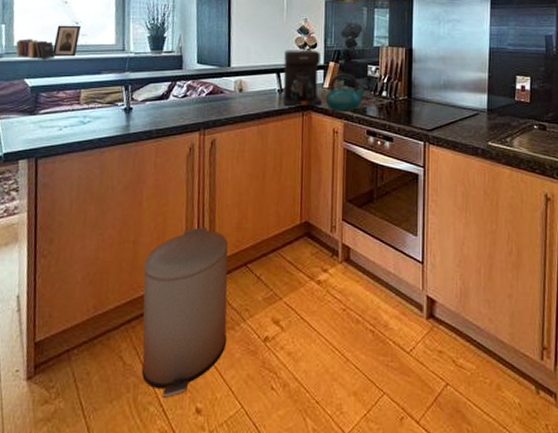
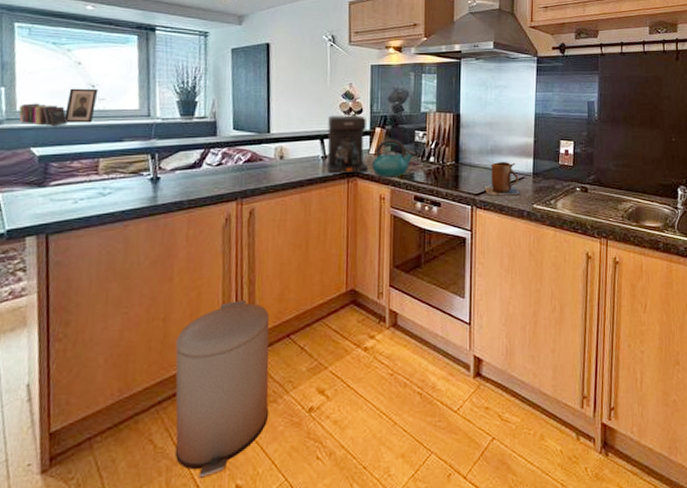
ceramic jug: none [436,96,476,132] -> present [483,161,521,196]

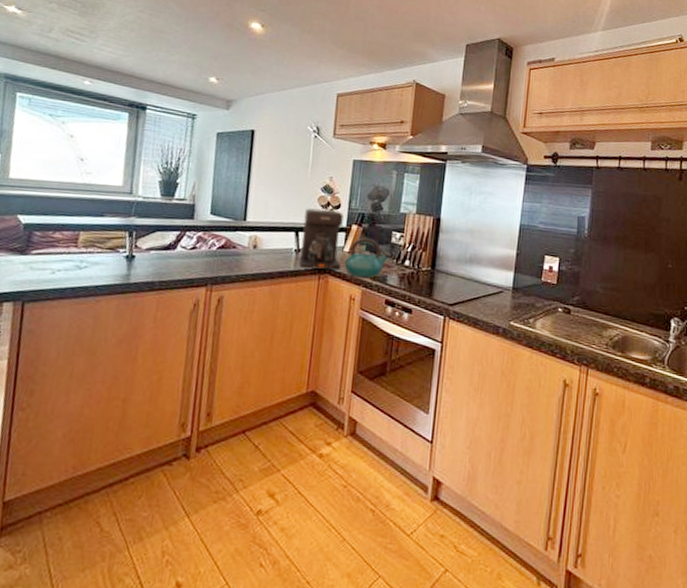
books: present [18,103,67,126] -> none [10,171,55,196]
picture frame: present [64,88,99,123] -> none [52,160,87,196]
pedal bin: present [175,299,270,480] -> none [120,388,227,571]
ceramic jug: present [483,161,521,196] -> none [458,272,498,311]

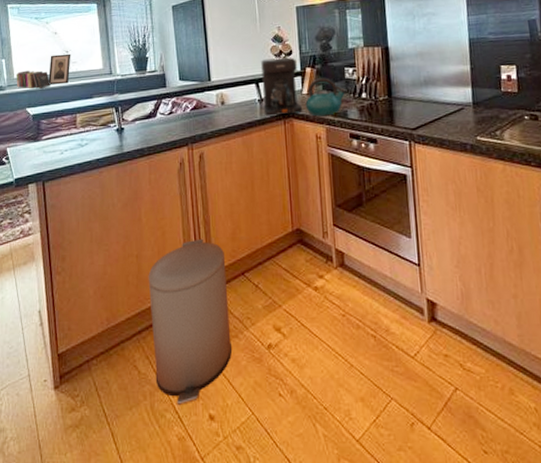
books: none [10,171,55,196] -> present [16,70,51,89]
picture frame: none [52,160,87,196] -> present [48,53,71,85]
pedal bin: none [120,388,227,571] -> present [148,238,232,406]

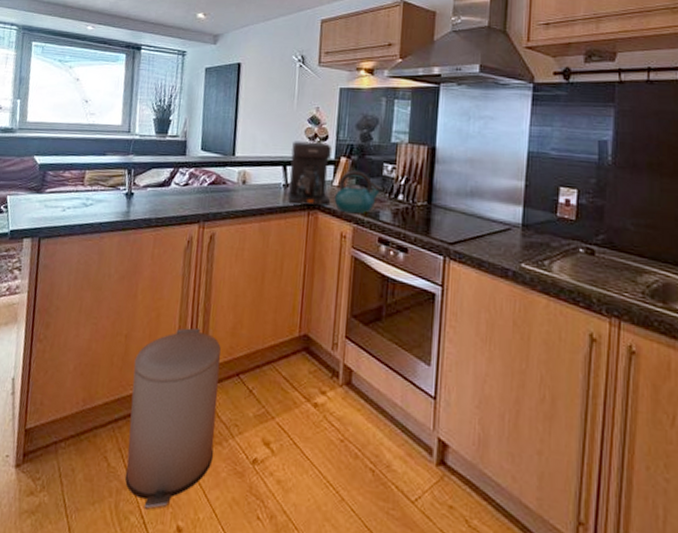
books: present [16,70,51,89] -> none [28,115,64,137]
picture frame: present [48,53,71,85] -> none [62,102,91,136]

